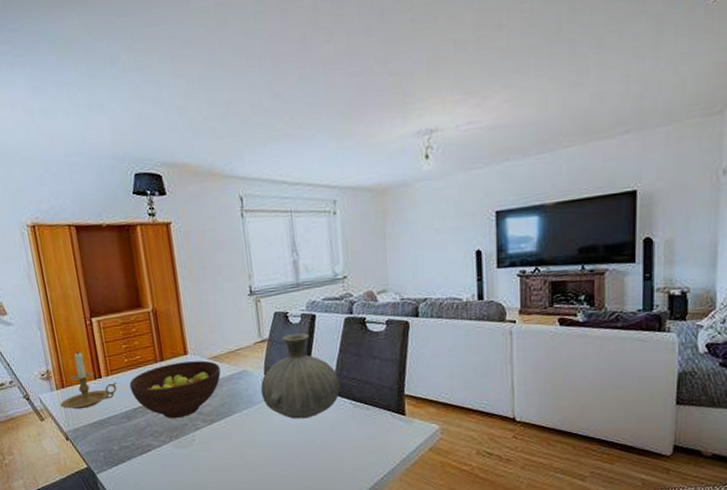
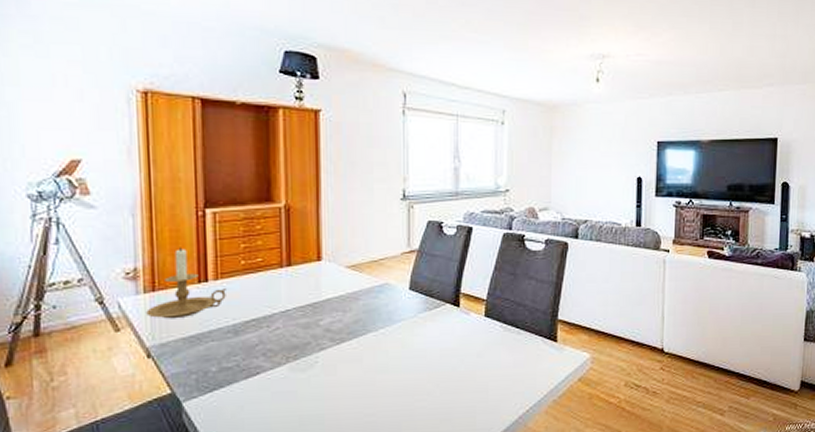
fruit bowl: present [129,360,221,419] -> none [243,269,359,336]
vase: present [260,333,341,419] -> none [403,245,492,342]

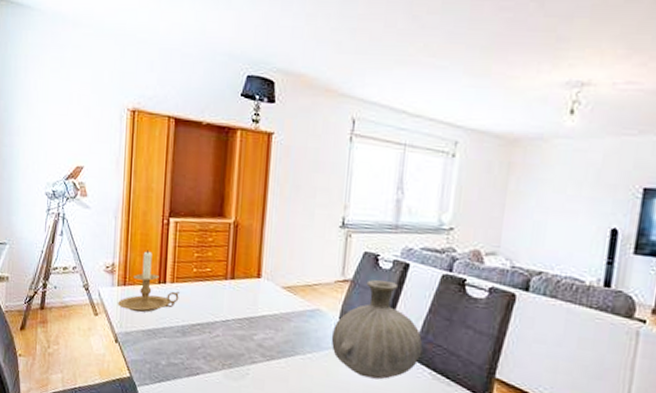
vase: none [403,245,492,342] -> present [331,279,423,380]

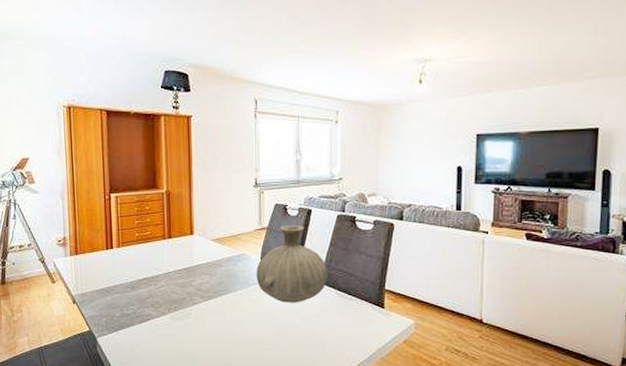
candle holder: present [118,249,179,313] -> none [72,222,126,276]

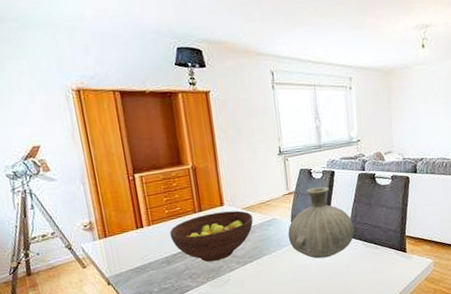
fruit bowl: none [138,241,221,293] -> present [170,210,253,262]

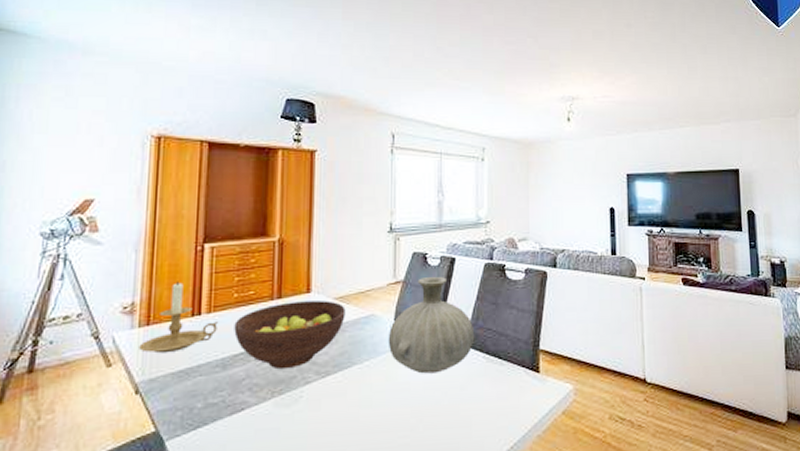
candle holder: none [102,204,158,257] -> present [139,281,218,354]

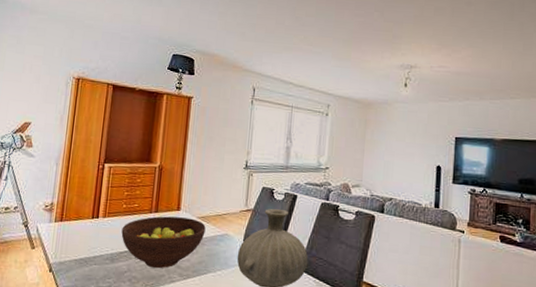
candle holder: present [139,281,218,354] -> none [54,190,110,244]

